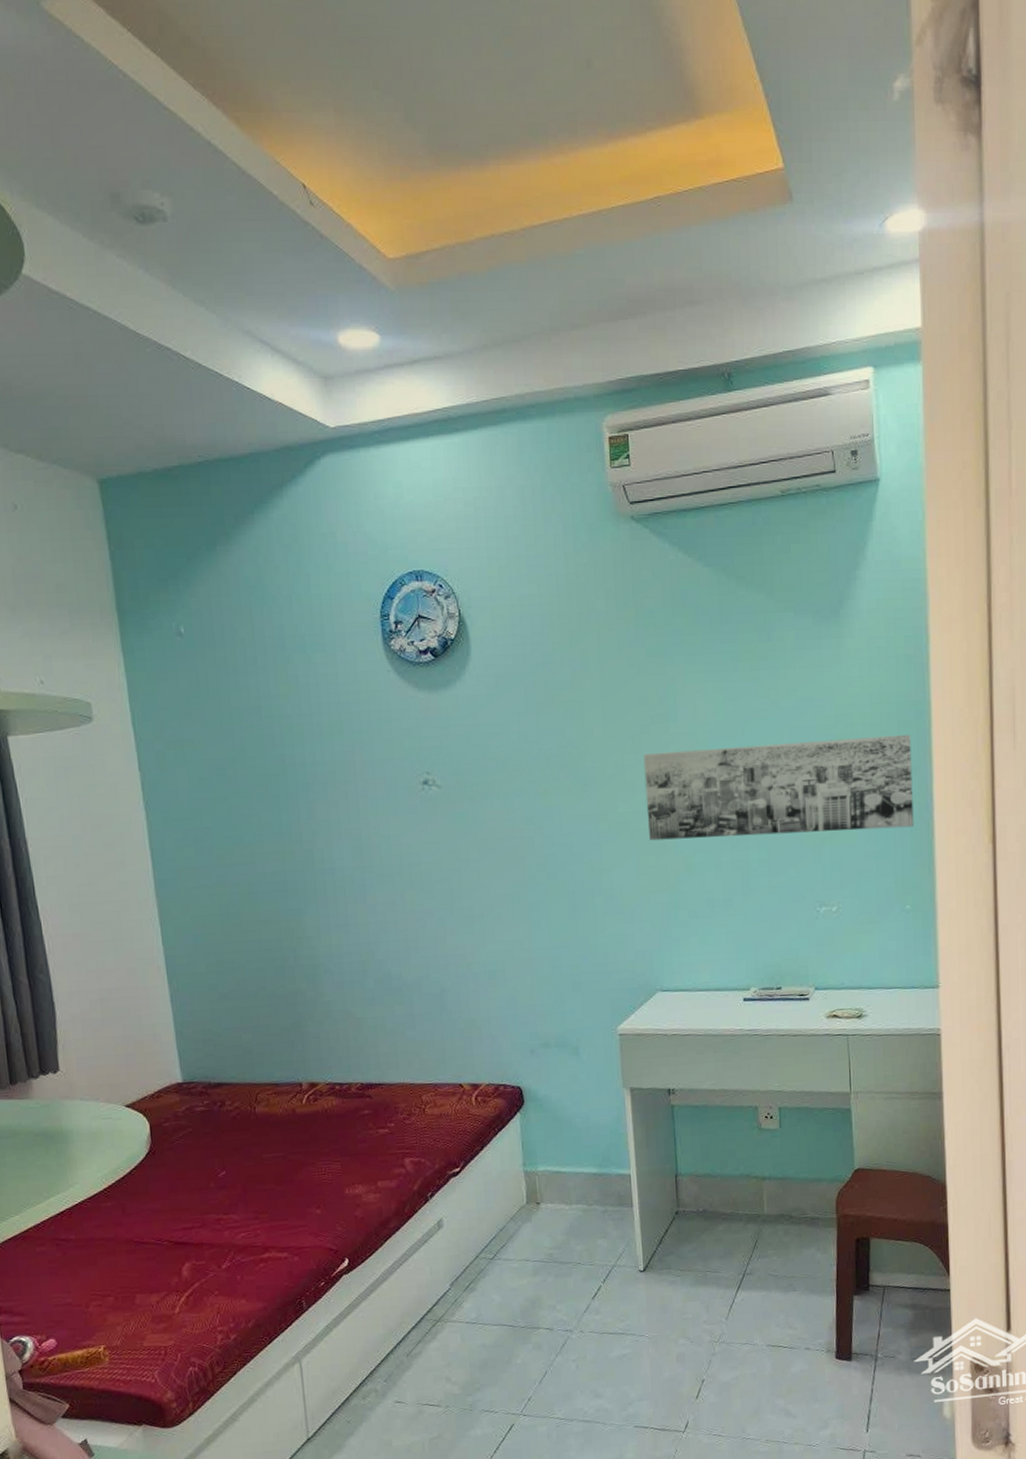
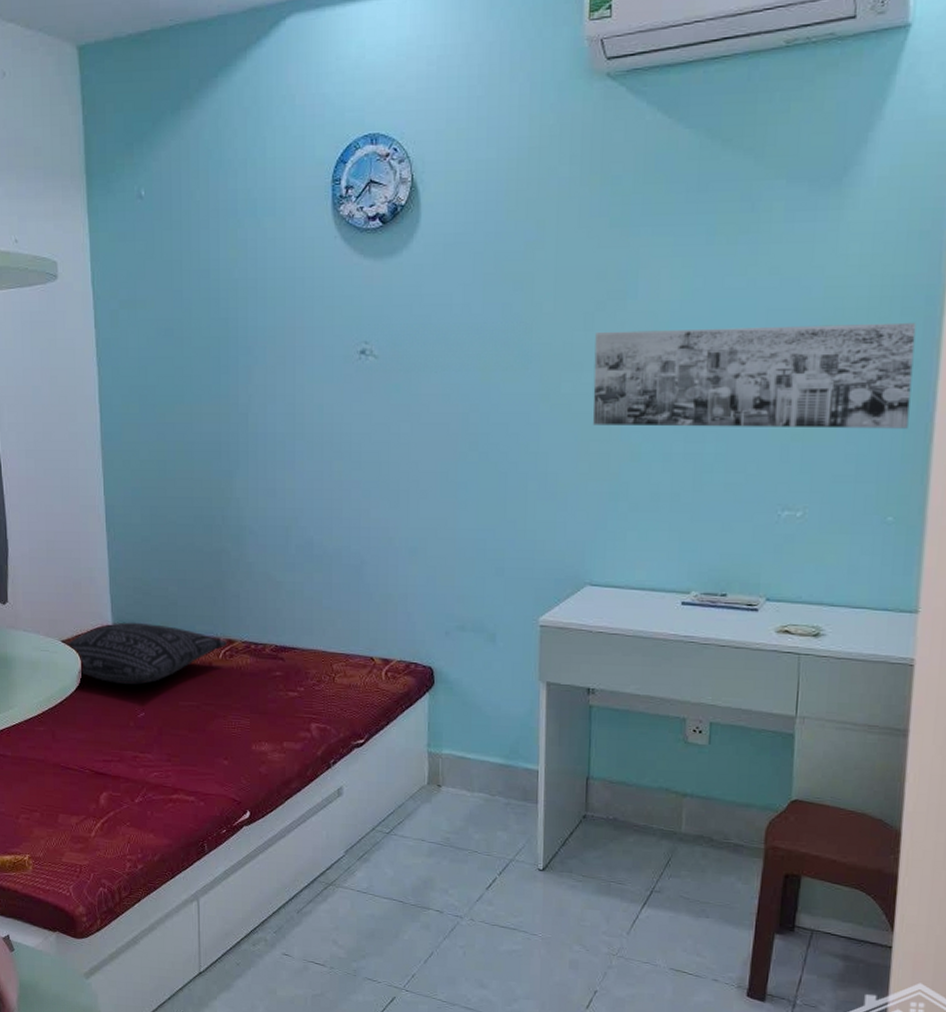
pillow: none [129,1076,310,1144] -> present [64,622,227,685]

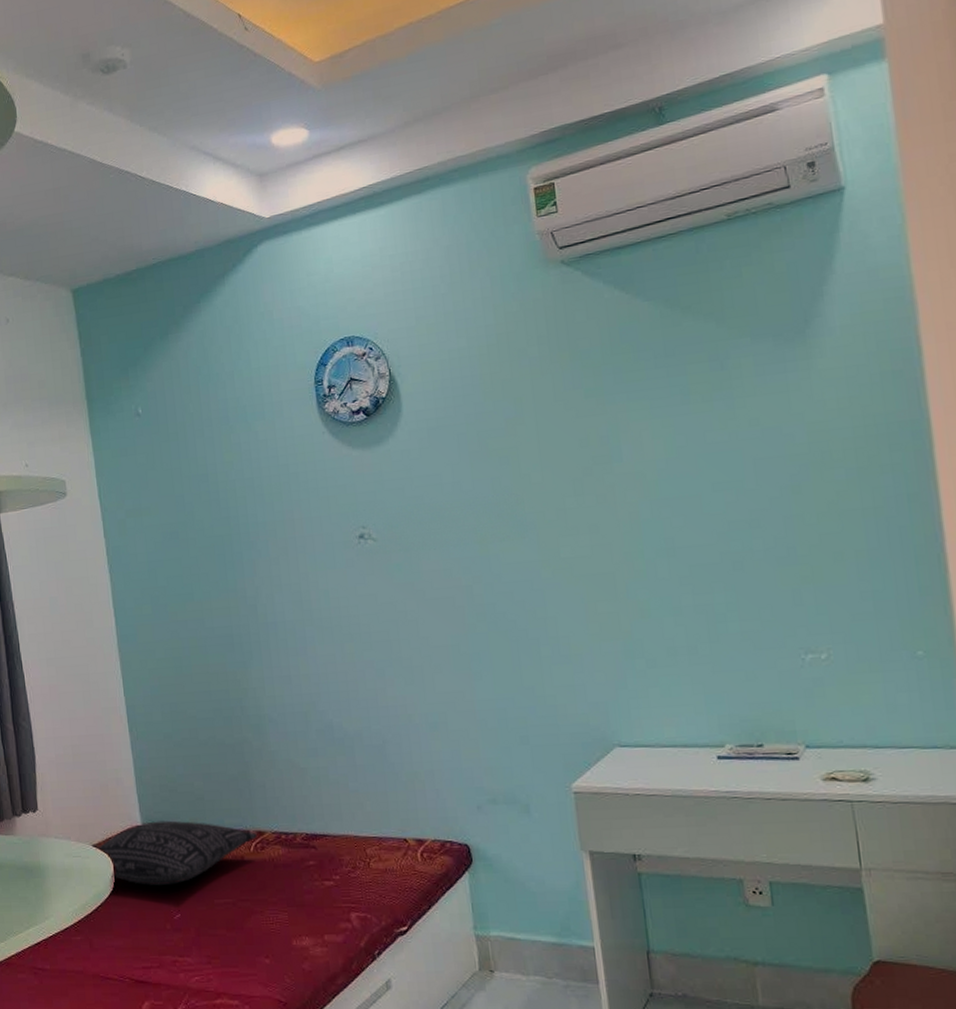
wall art: present [592,322,917,429] -> none [586,457,920,586]

